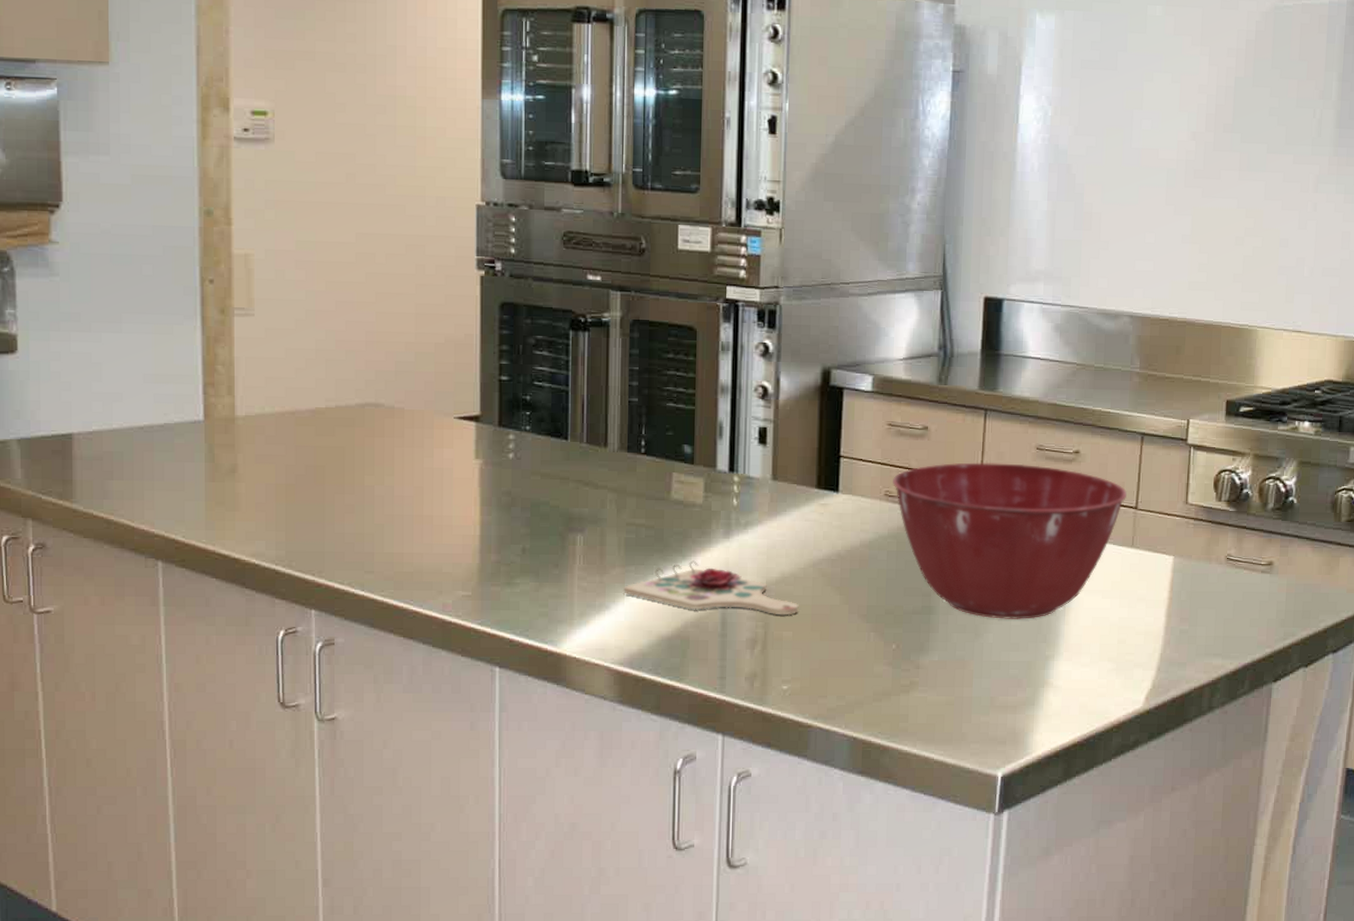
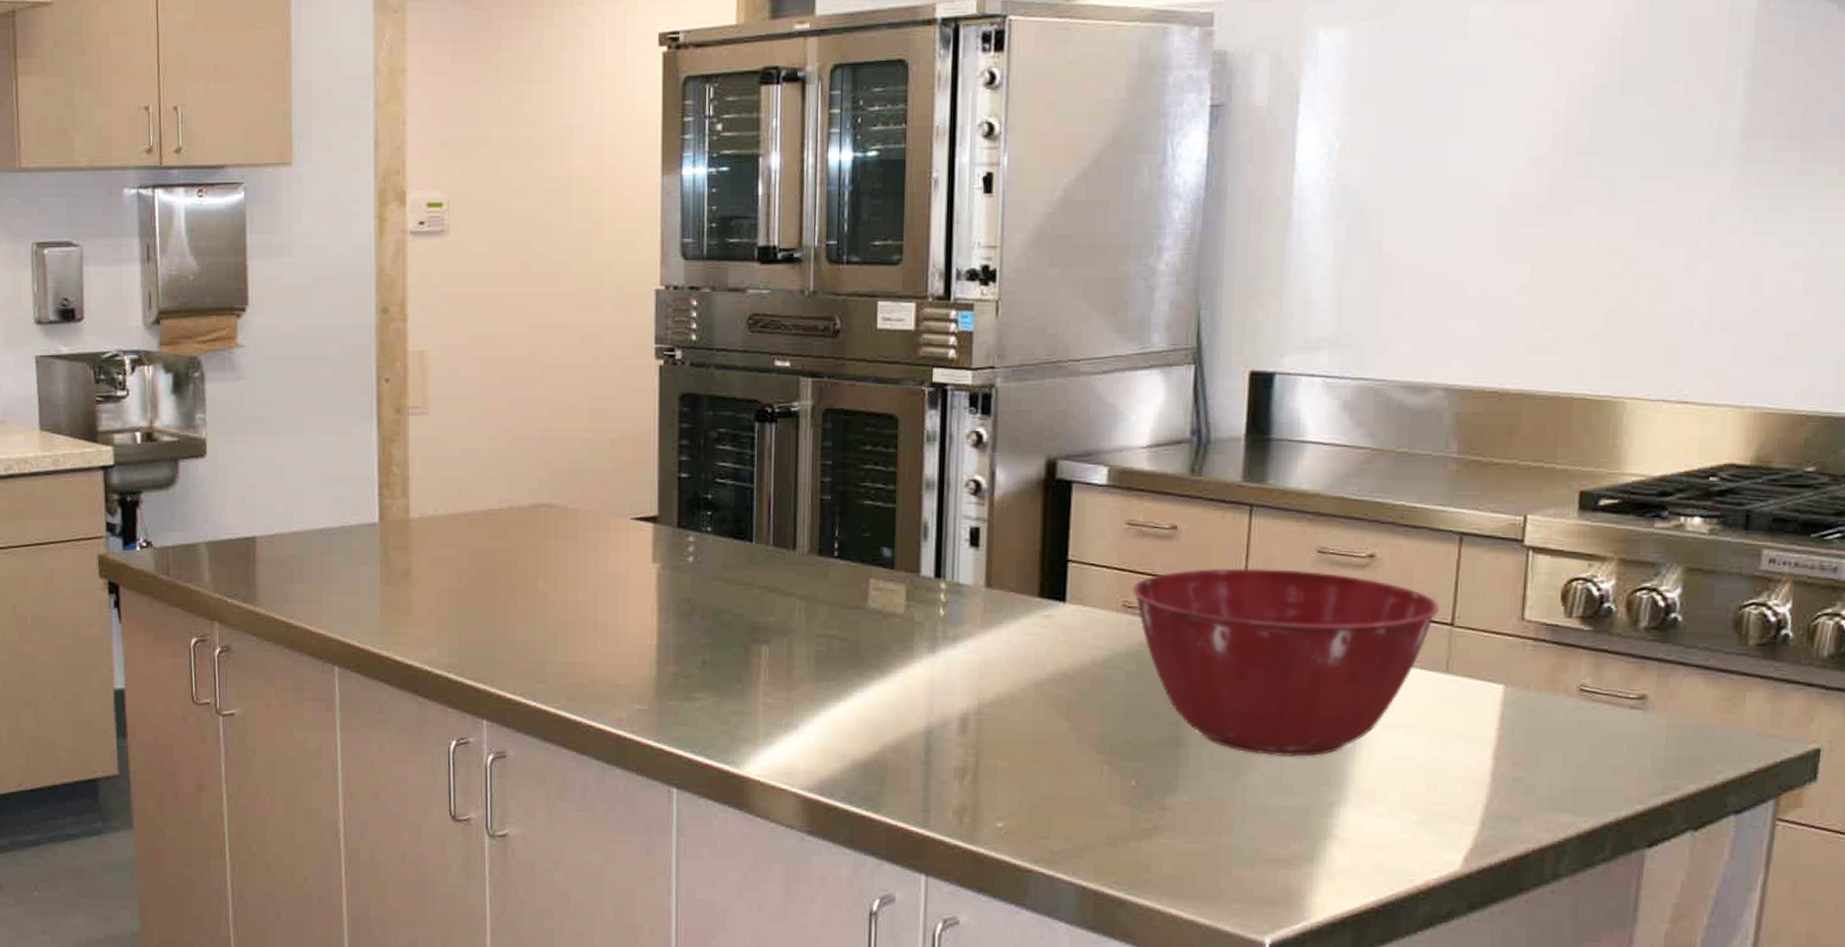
cutting board: present [622,560,799,616] -> none [812,677,1017,743]

